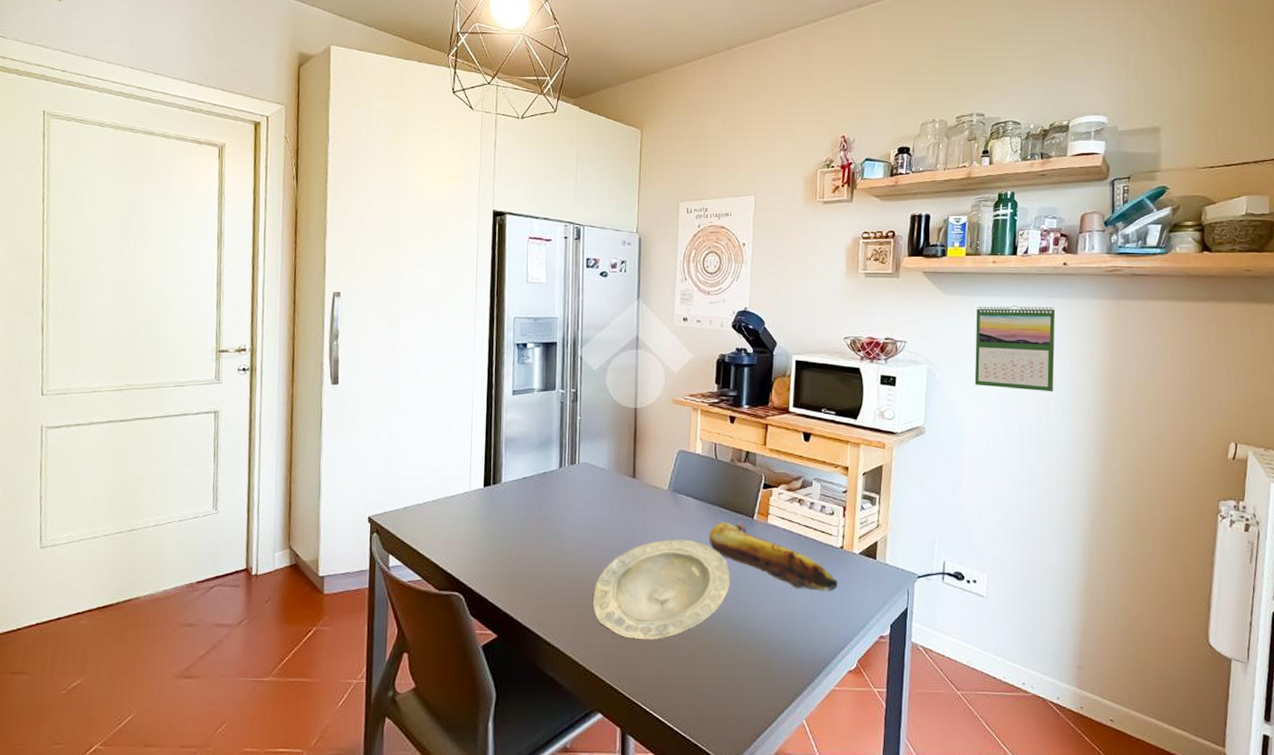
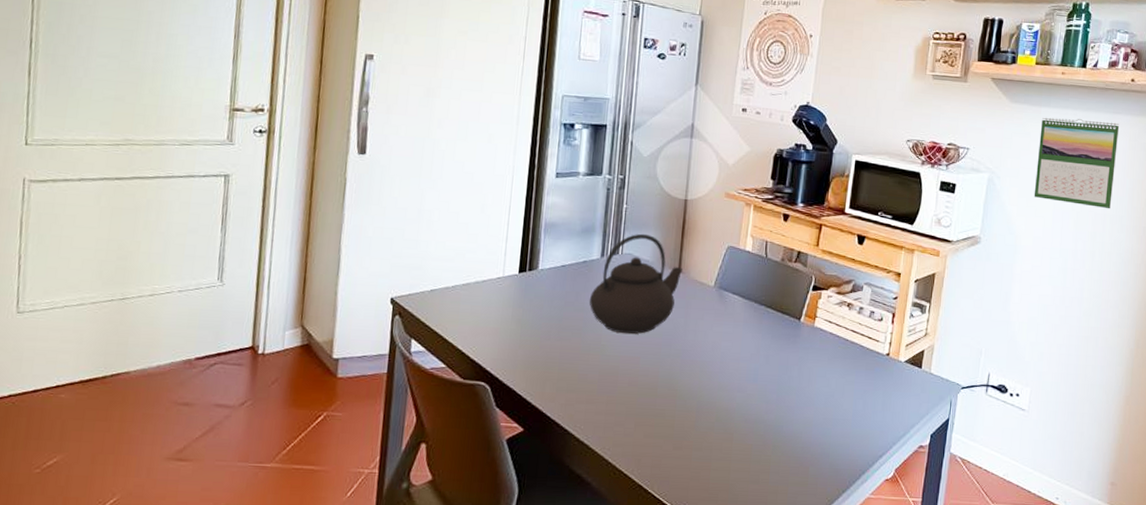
teapot: none [552,443,637,540] -> present [589,233,682,334]
plate: present [592,539,731,639] -> none [626,337,773,440]
banana: present [709,521,838,591] -> none [753,322,882,398]

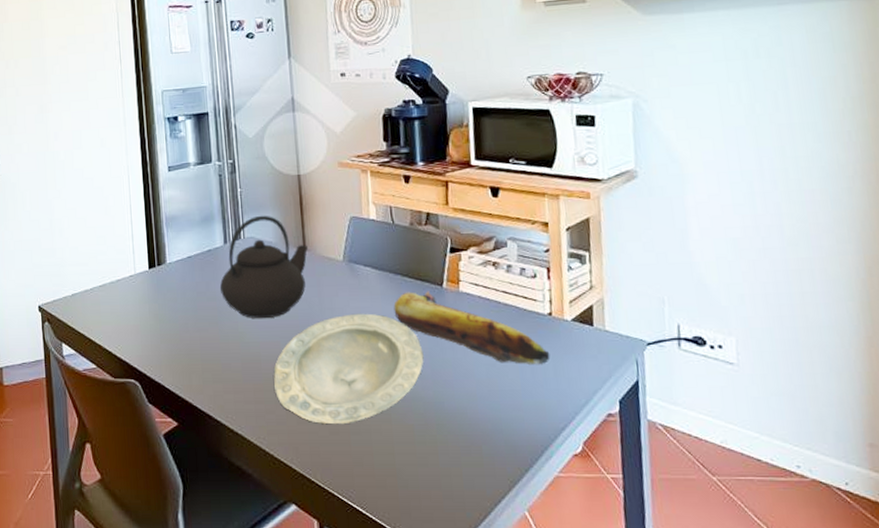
plate: none [626,337,773,440] -> present [273,313,424,424]
banana: none [753,322,882,398] -> present [393,291,550,364]
calendar: present [1033,117,1120,209] -> none [686,15,798,117]

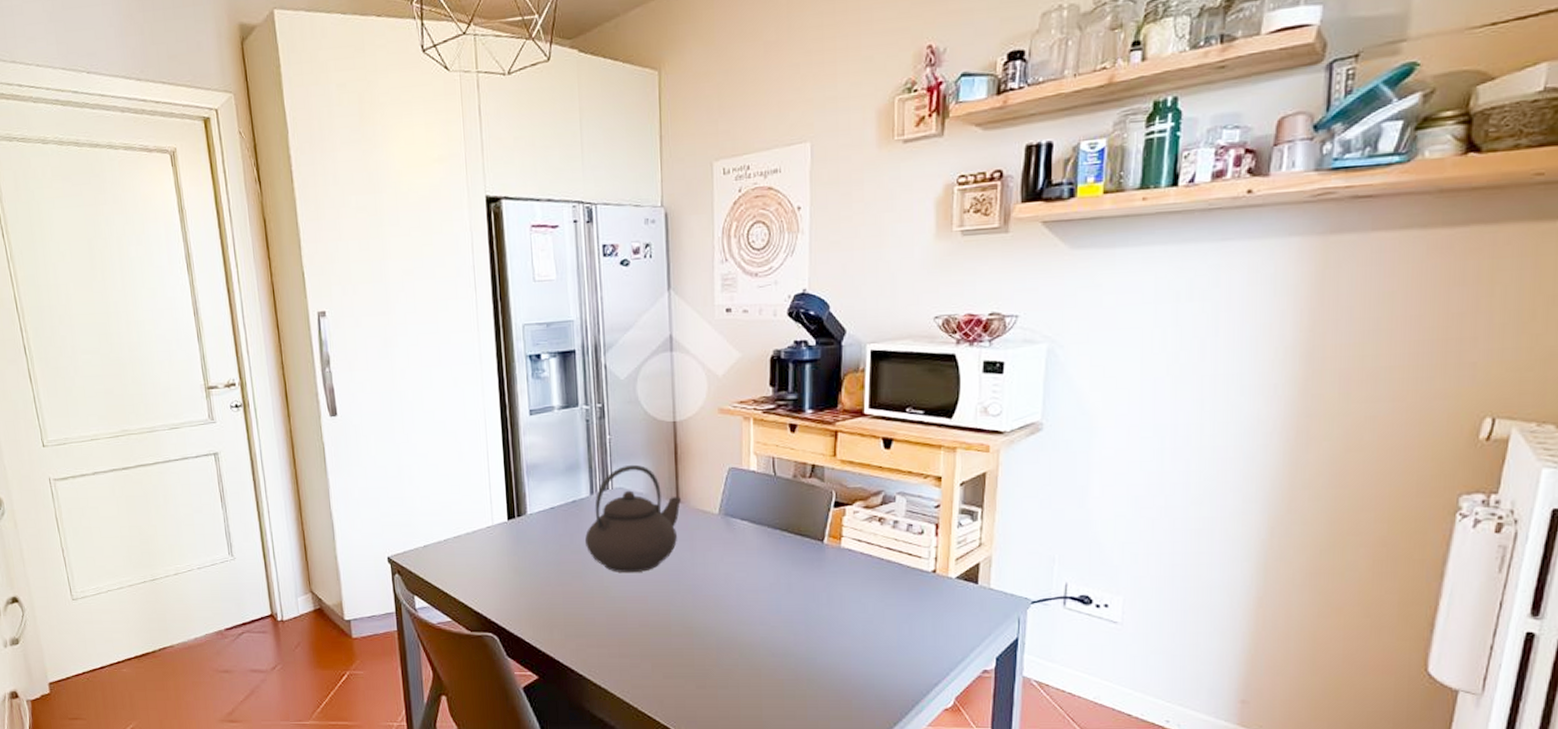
plate: present [273,313,424,424] -> none [639,568,799,678]
banana: present [393,291,550,364] -> none [770,546,930,621]

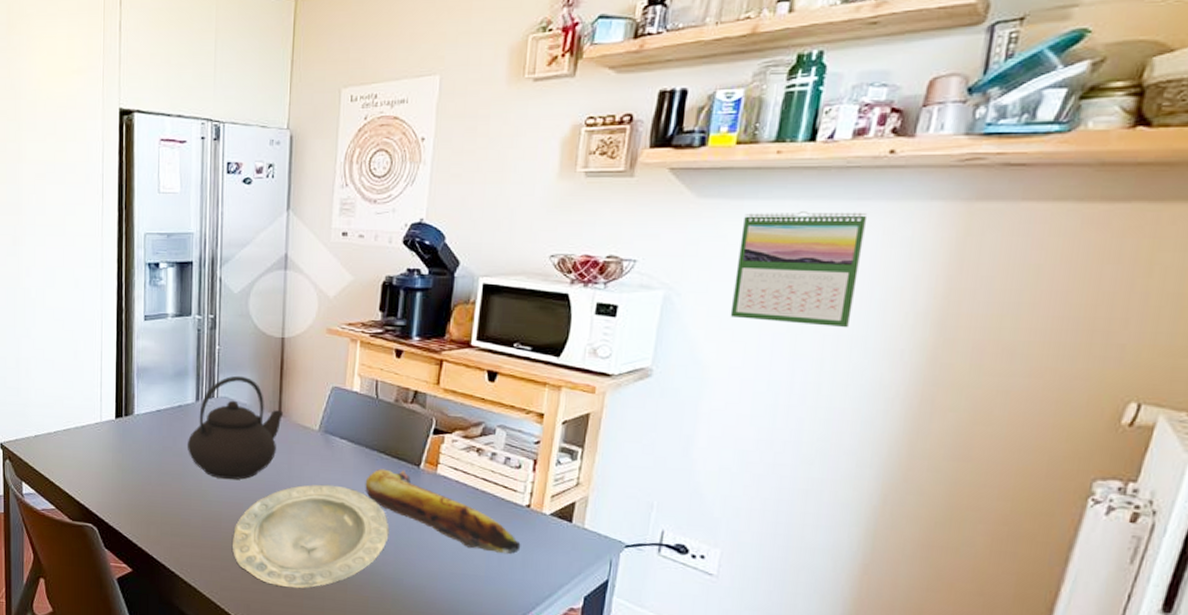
plate: none [639,568,799,678] -> present [231,484,390,589]
banana: none [770,546,930,621] -> present [365,468,521,554]
calendar: none [1112,252,1232,368] -> present [730,211,868,328]

